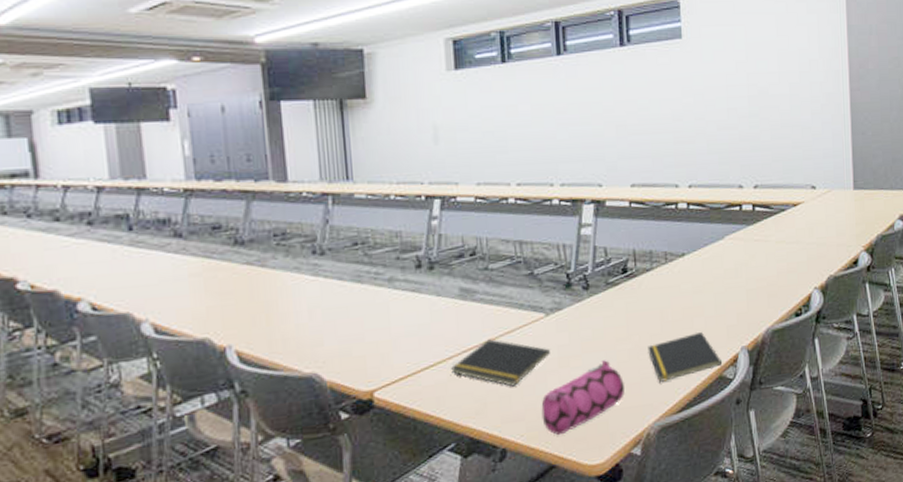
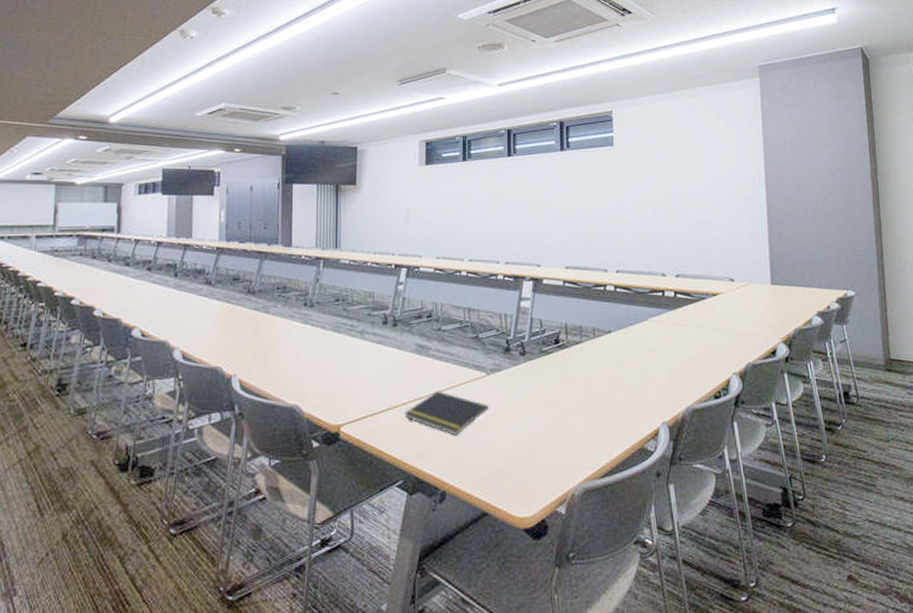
pencil case: present [541,360,625,436] -> none [478,420,552,486]
notepad: present [647,332,722,382] -> none [575,404,643,447]

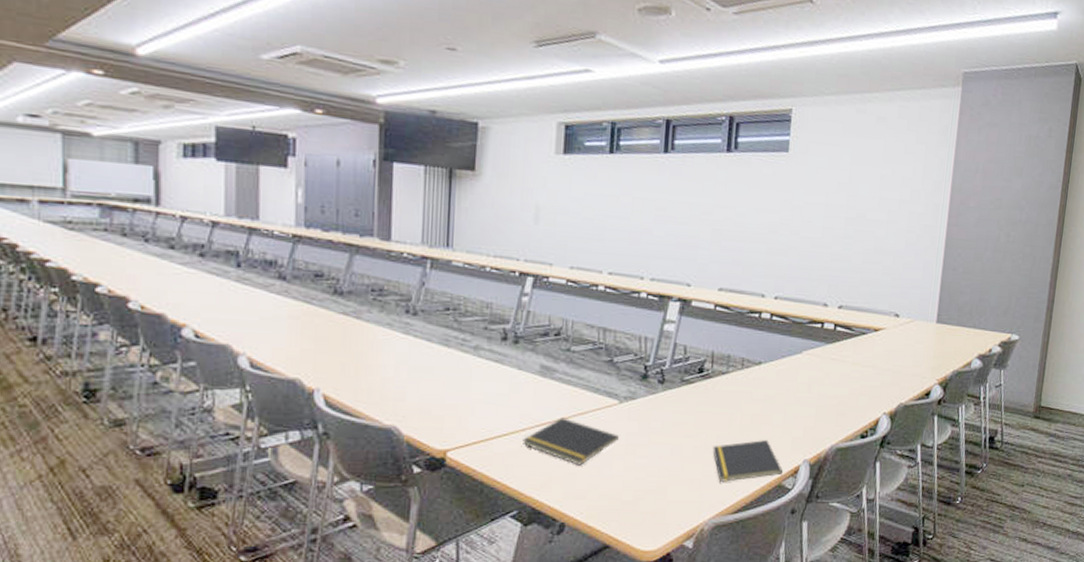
notepad: none [575,404,643,447] -> present [713,440,783,482]

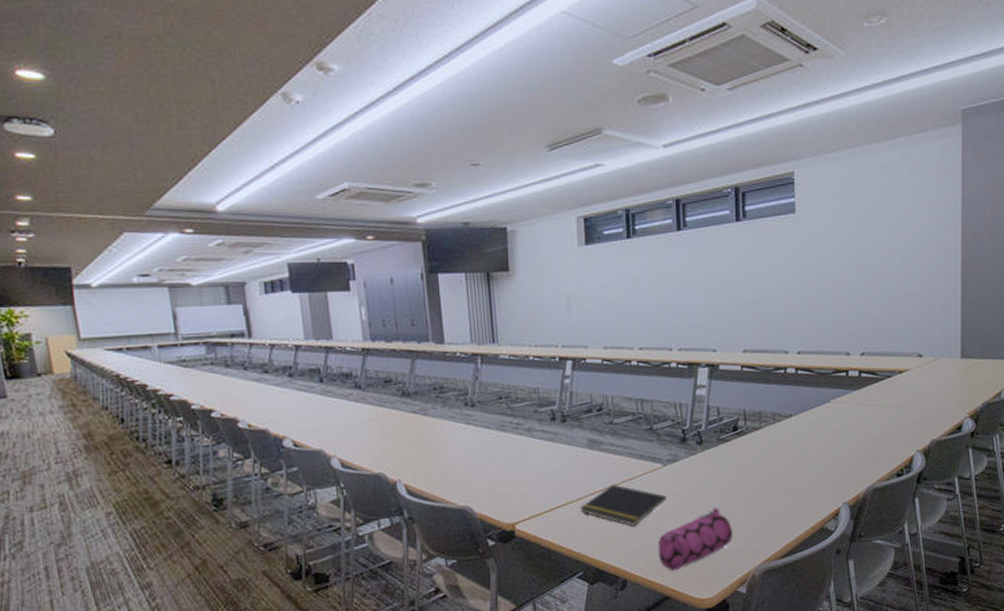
pencil case: none [602,453,686,518] -> present [658,508,732,571]
notepad: present [713,440,783,482] -> none [755,487,824,530]

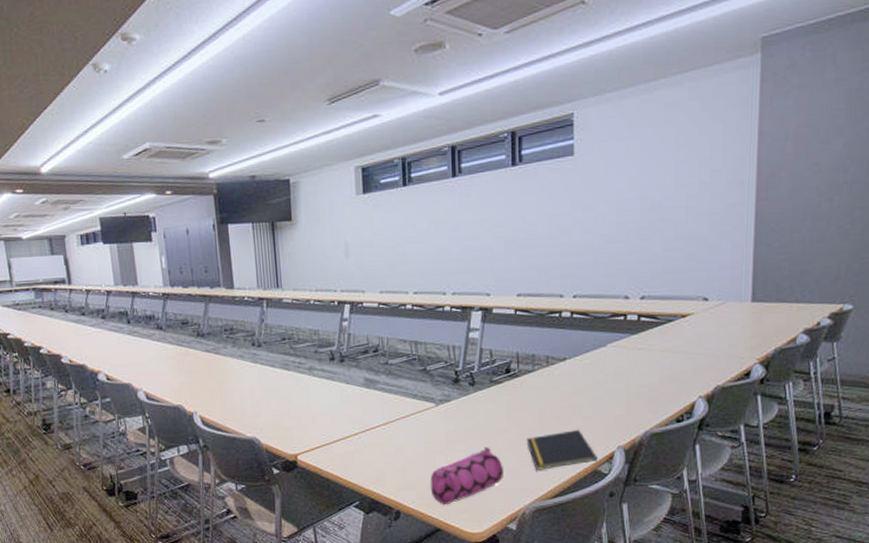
notepad: present [580,484,666,527] -> none [357,422,439,462]
notepad: none [755,487,824,530] -> present [526,430,597,470]

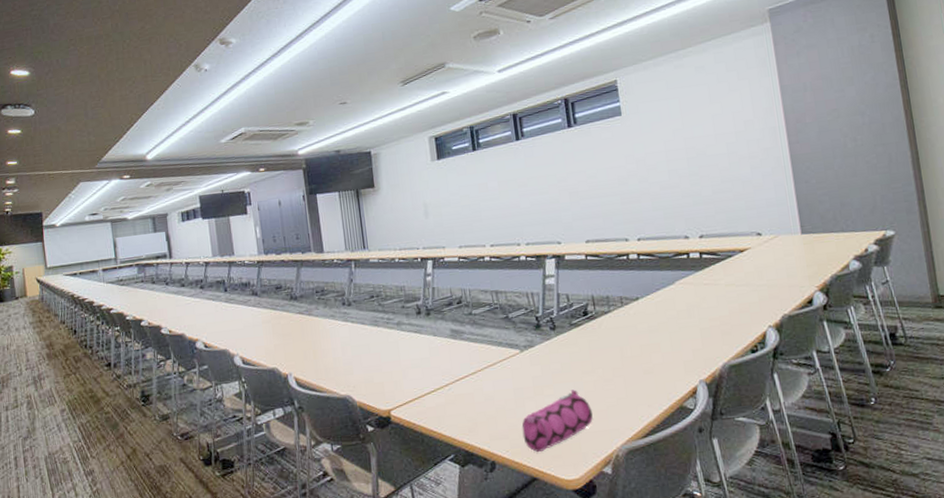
notepad: present [526,430,597,470] -> none [611,367,681,410]

